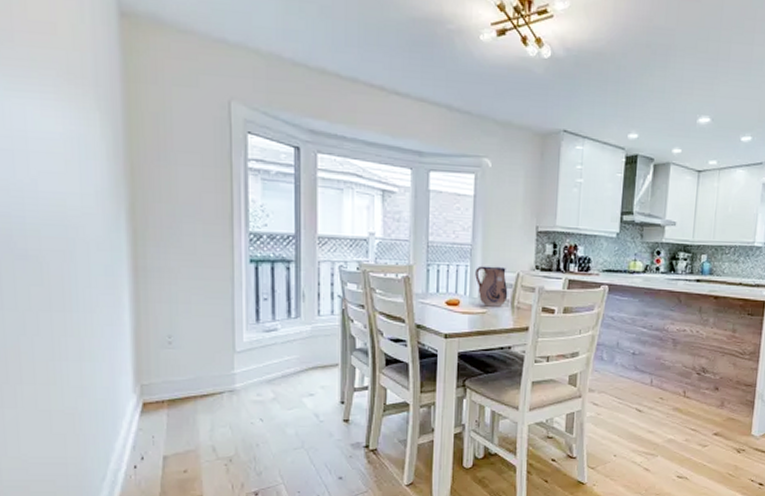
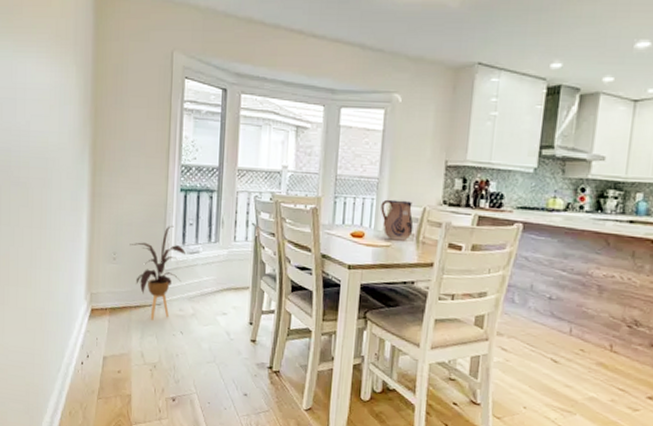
house plant: none [189,300,261,409] -> present [130,225,186,320]

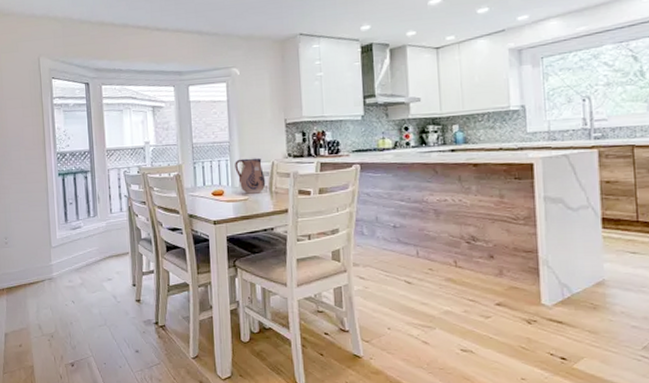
house plant: present [130,225,186,320] -> none [18,206,69,294]

